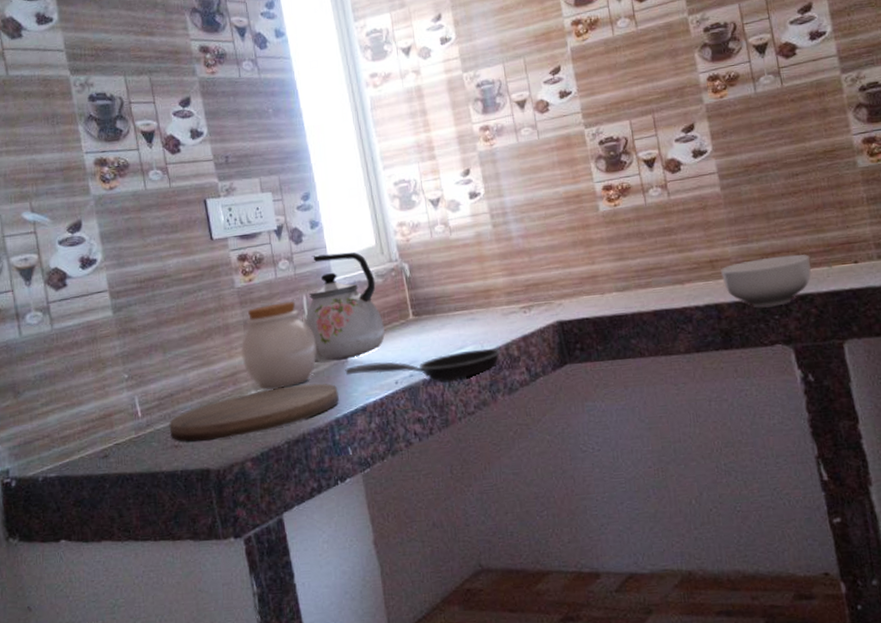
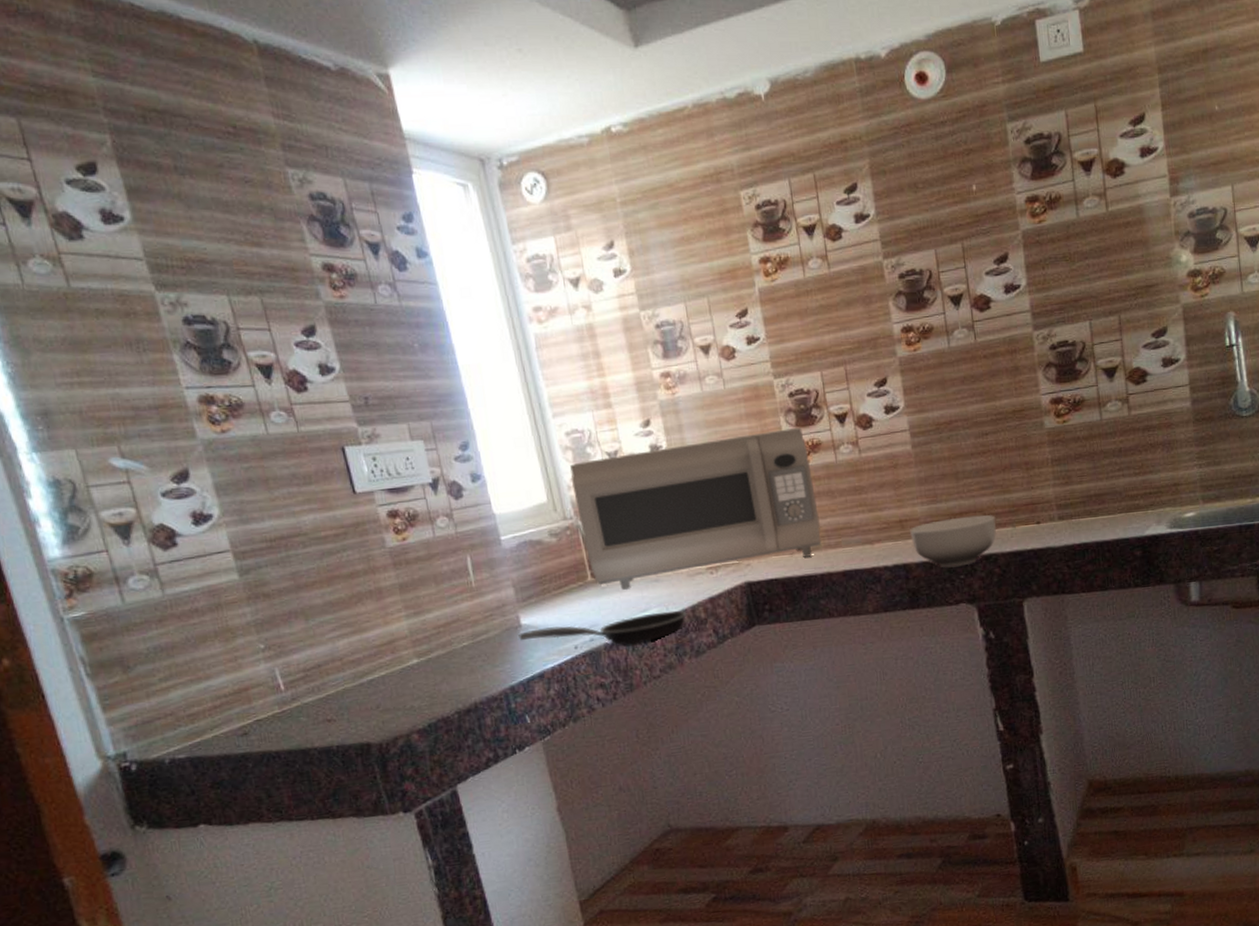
cutting board: present [169,383,339,442] -> none [318,650,513,715]
jar: present [240,301,317,390] -> none [397,562,486,658]
kettle: present [292,252,385,363] -> none [454,508,562,629]
microwave: none [397,173,632,329] -> present [570,428,822,591]

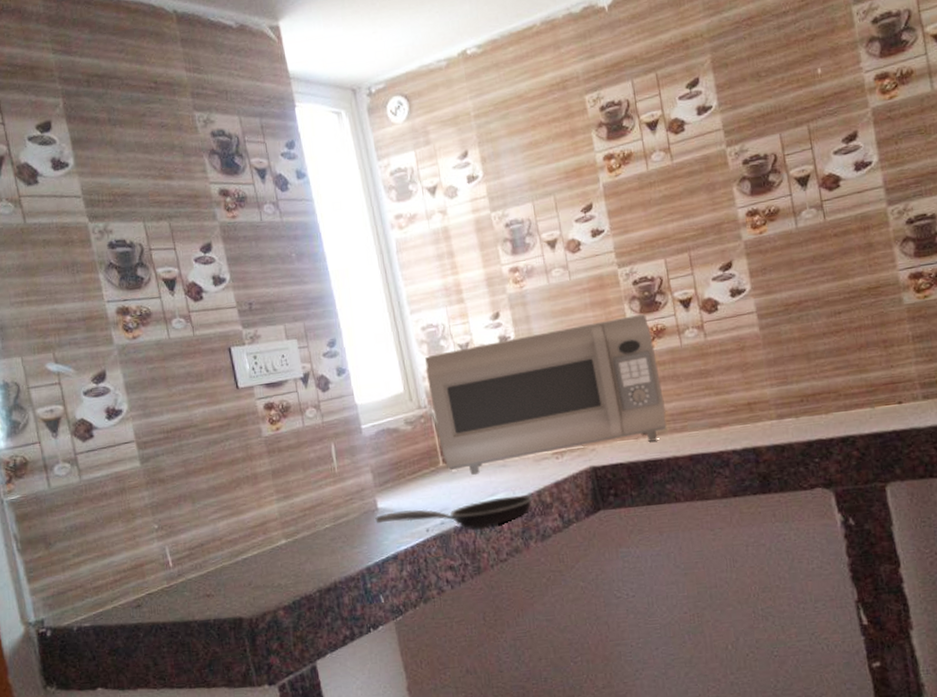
bowl: present [909,515,997,568] -> none [758,395,853,451]

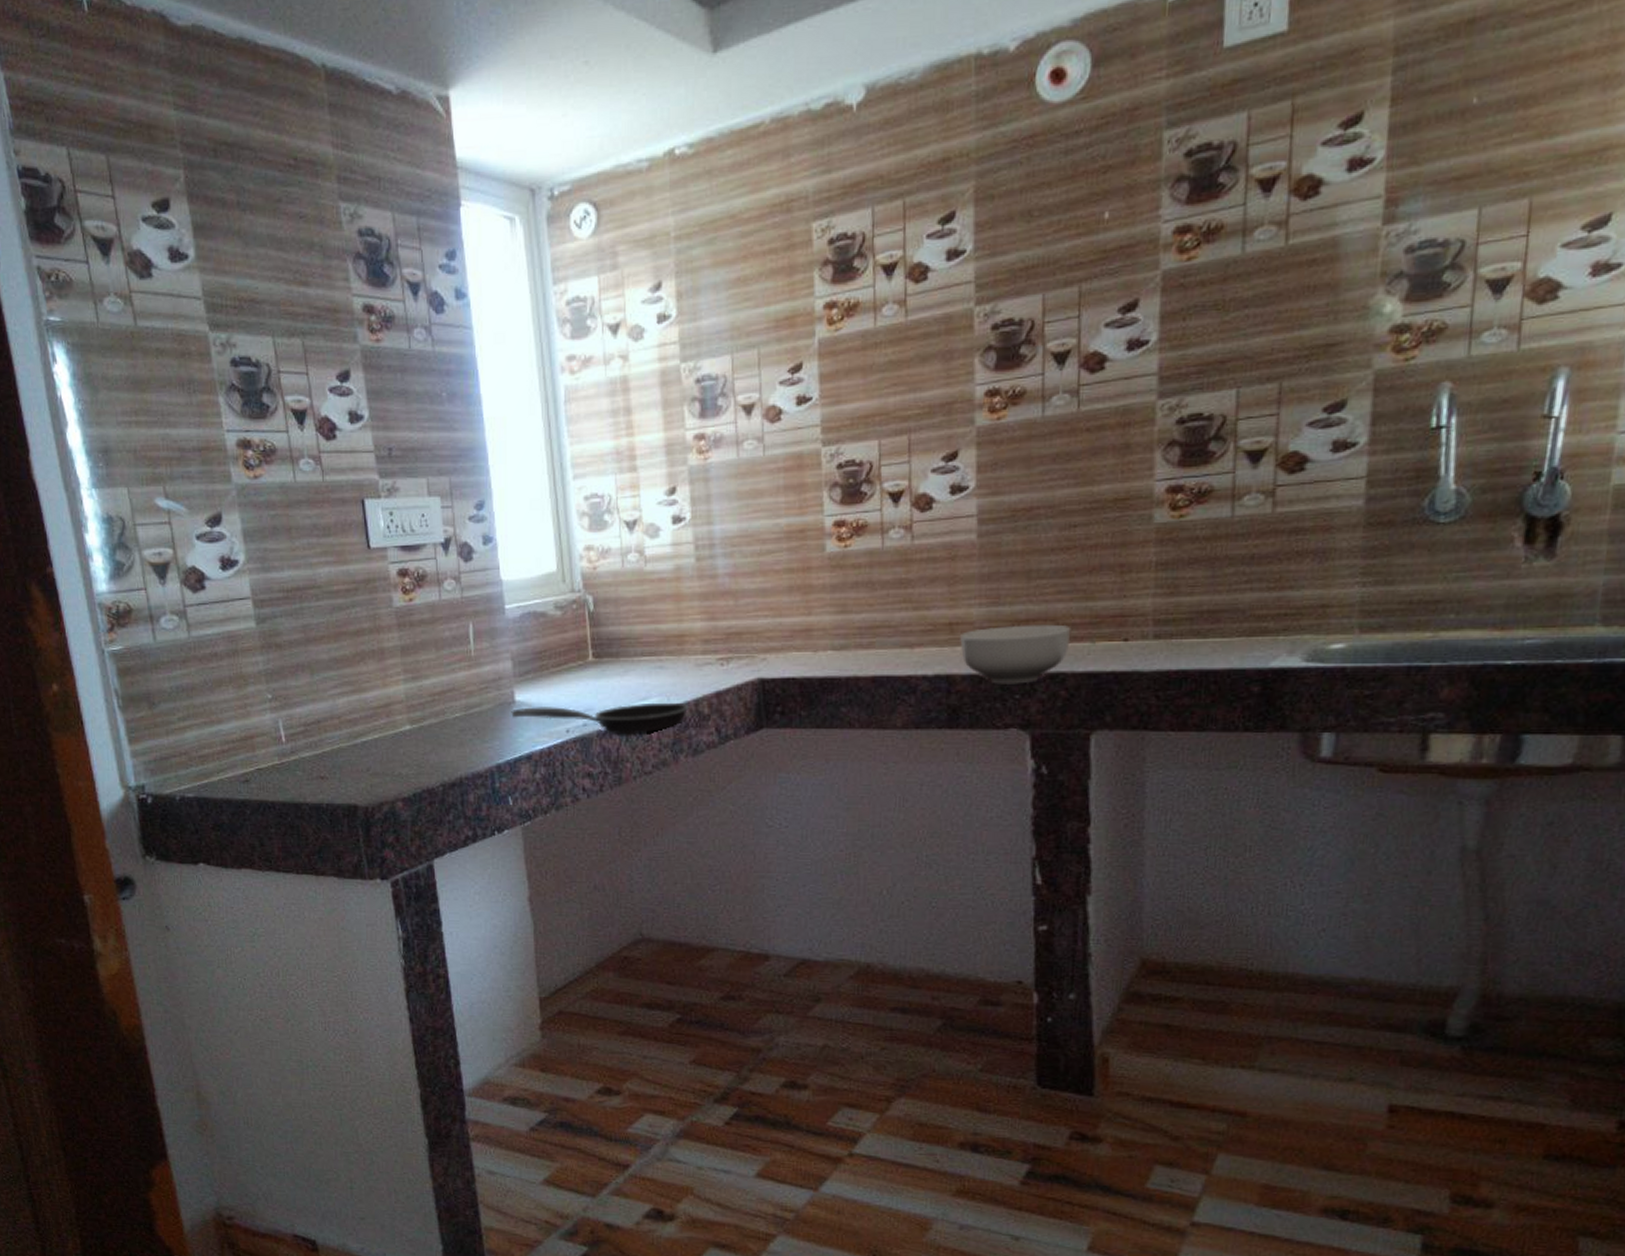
microwave: present [425,314,667,476] -> none [585,506,853,675]
bowl: none [758,395,853,451] -> present [959,624,1072,684]

